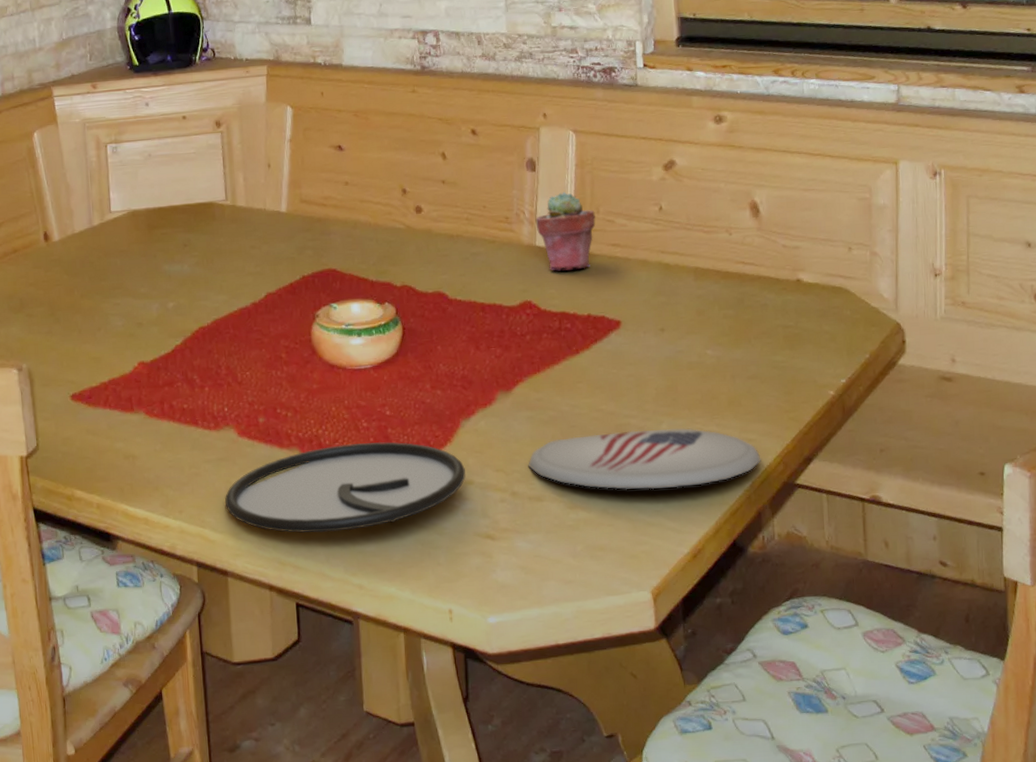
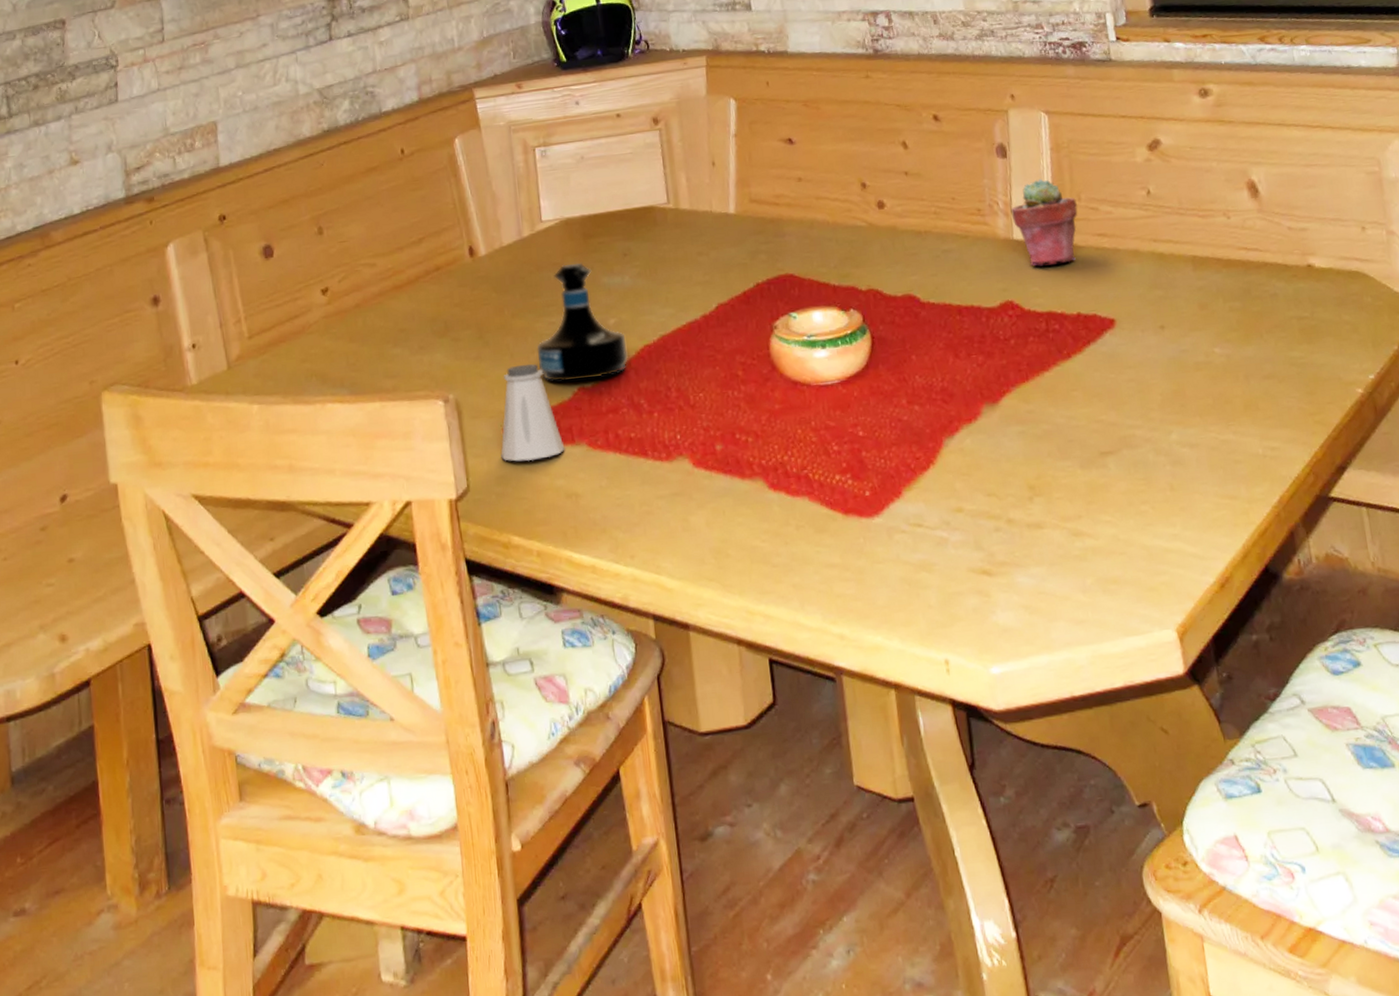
saltshaker: none [67,339,125,426] -> present [501,363,565,462]
tequila bottle: none [102,250,184,357] -> present [536,262,628,382]
plate: present [225,441,466,533] -> none [682,466,954,576]
plate: present [528,428,761,490] -> none [1023,437,1288,512]

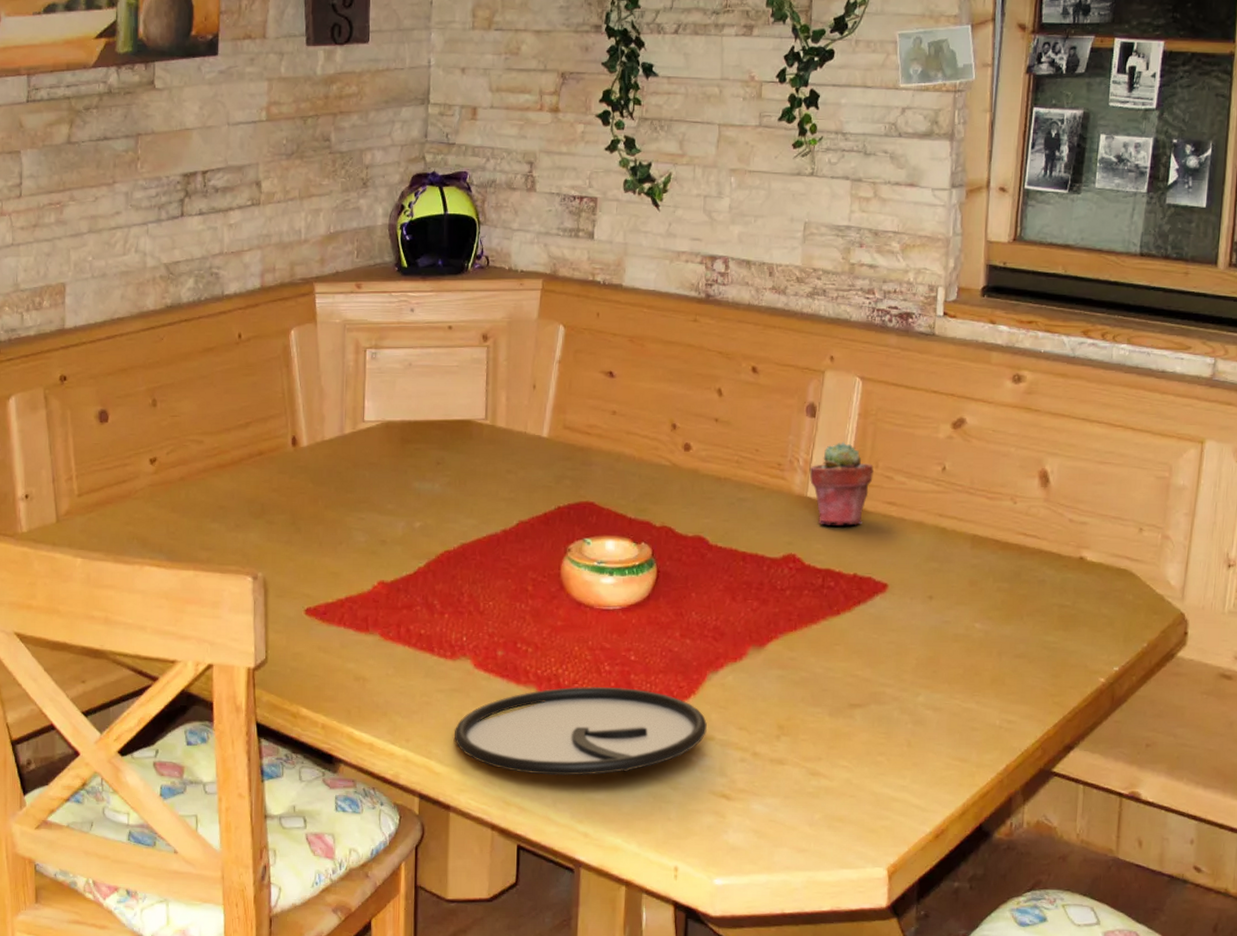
saltshaker: present [501,363,565,462] -> none [299,553,359,642]
tequila bottle: present [536,262,628,382] -> none [344,465,428,576]
plate: none [682,466,954,576] -> present [454,687,707,776]

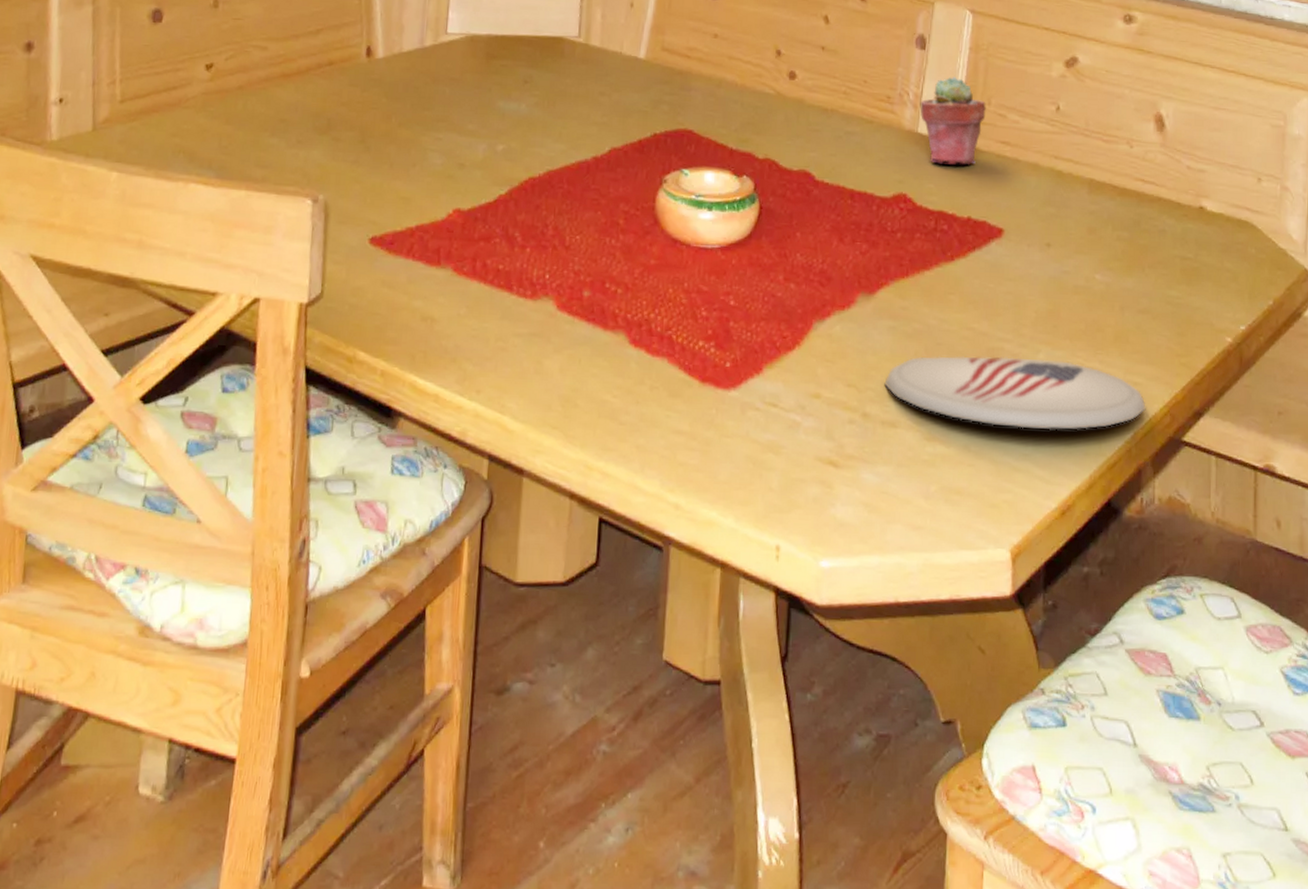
plate: present [454,687,707,776] -> none [532,334,813,437]
plate: none [773,700,1019,765] -> present [884,356,1146,430]

